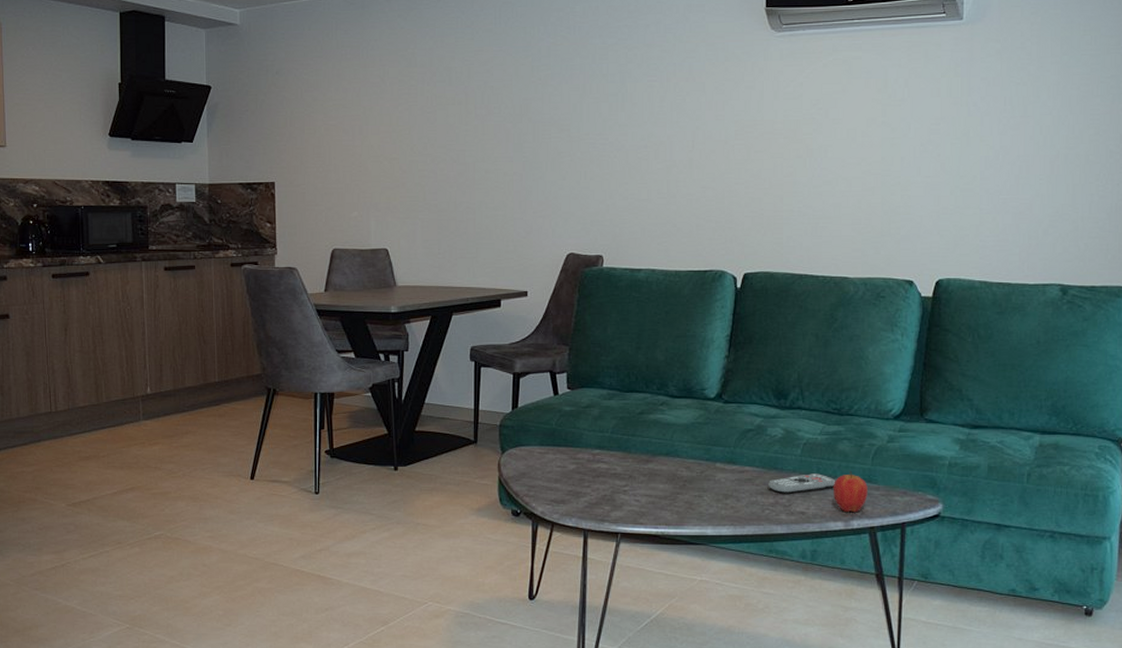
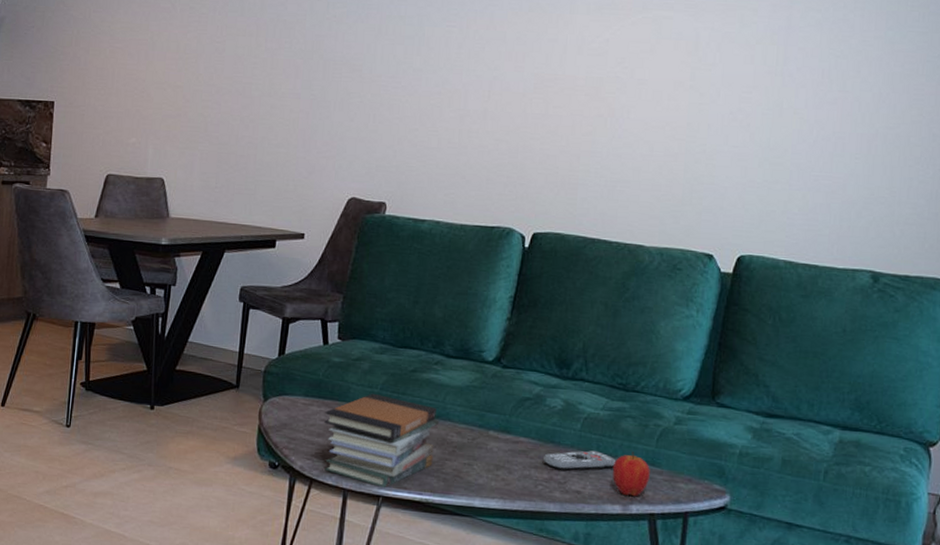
book stack: none [560,437,669,526] -> present [324,393,439,489]

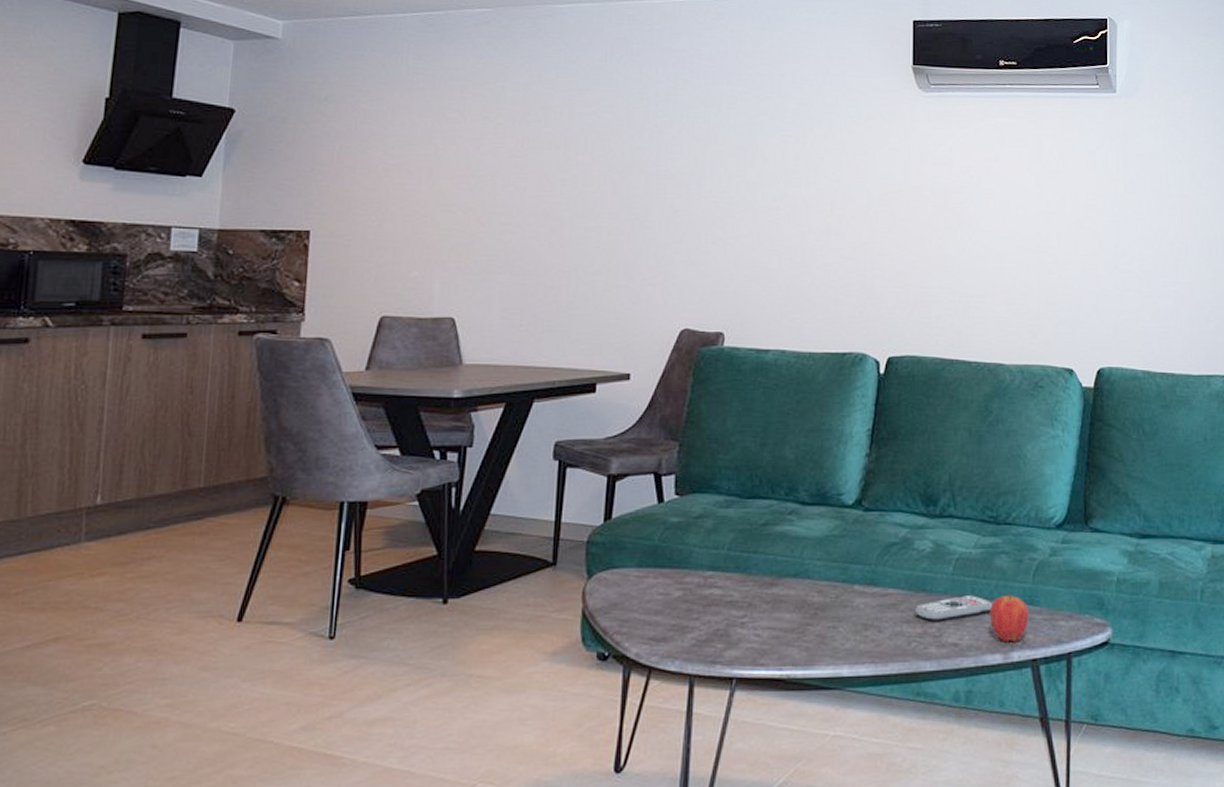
book stack: present [324,393,439,489] -> none [663,555,798,668]

